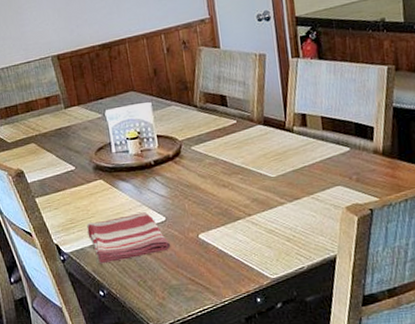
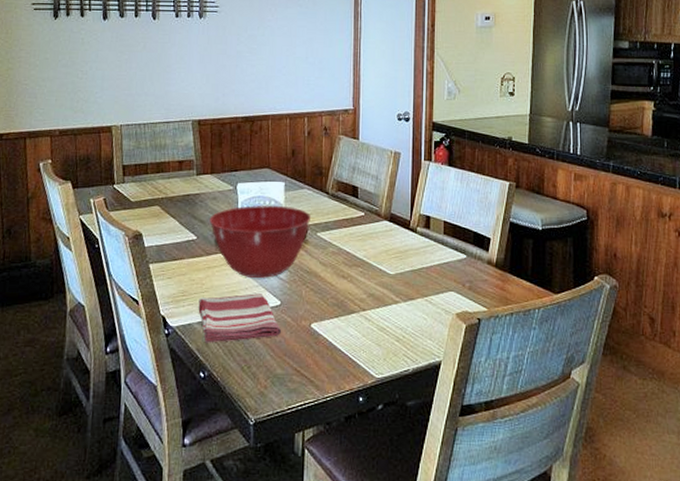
mixing bowl: none [84,125,183,199] -> present [209,205,311,278]

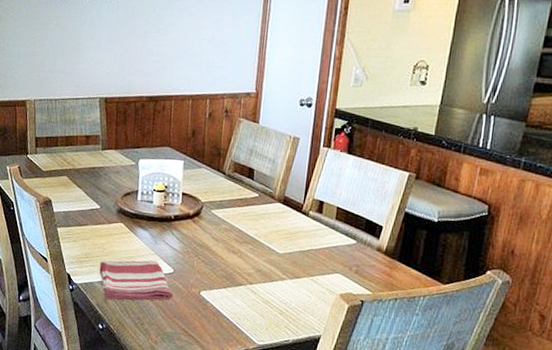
mixing bowl: present [209,205,311,278] -> none [112,181,206,248]

